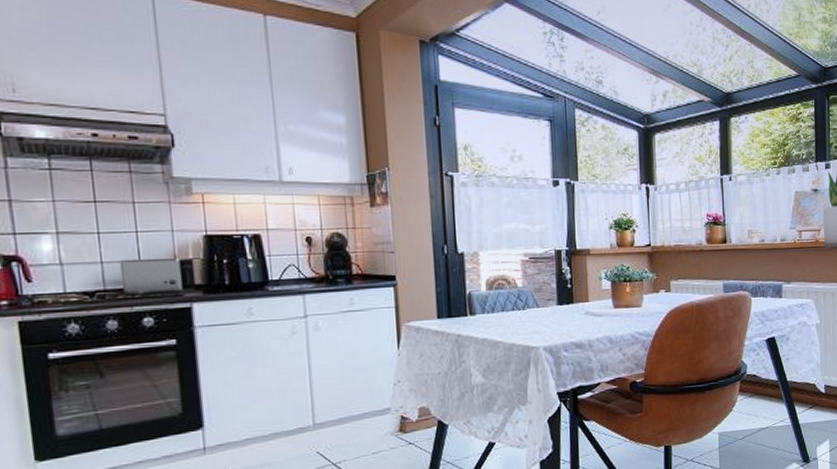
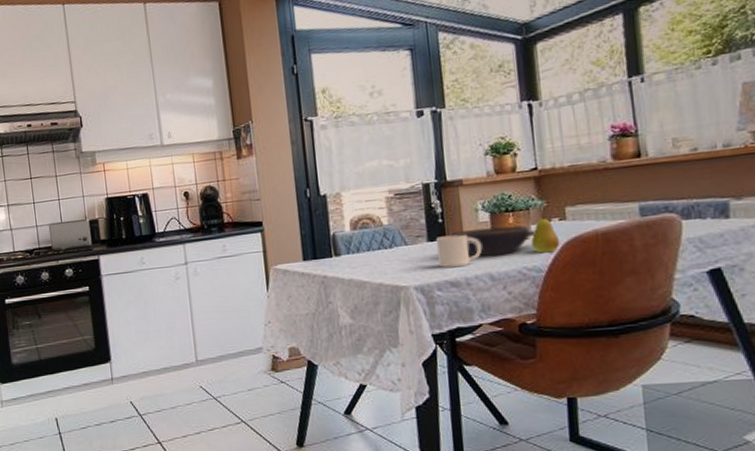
mug: none [564,299,604,331] -> present [435,234,483,268]
bowl: none [579,294,647,322] -> present [452,225,536,257]
fruit: none [643,285,665,320] -> present [531,213,560,254]

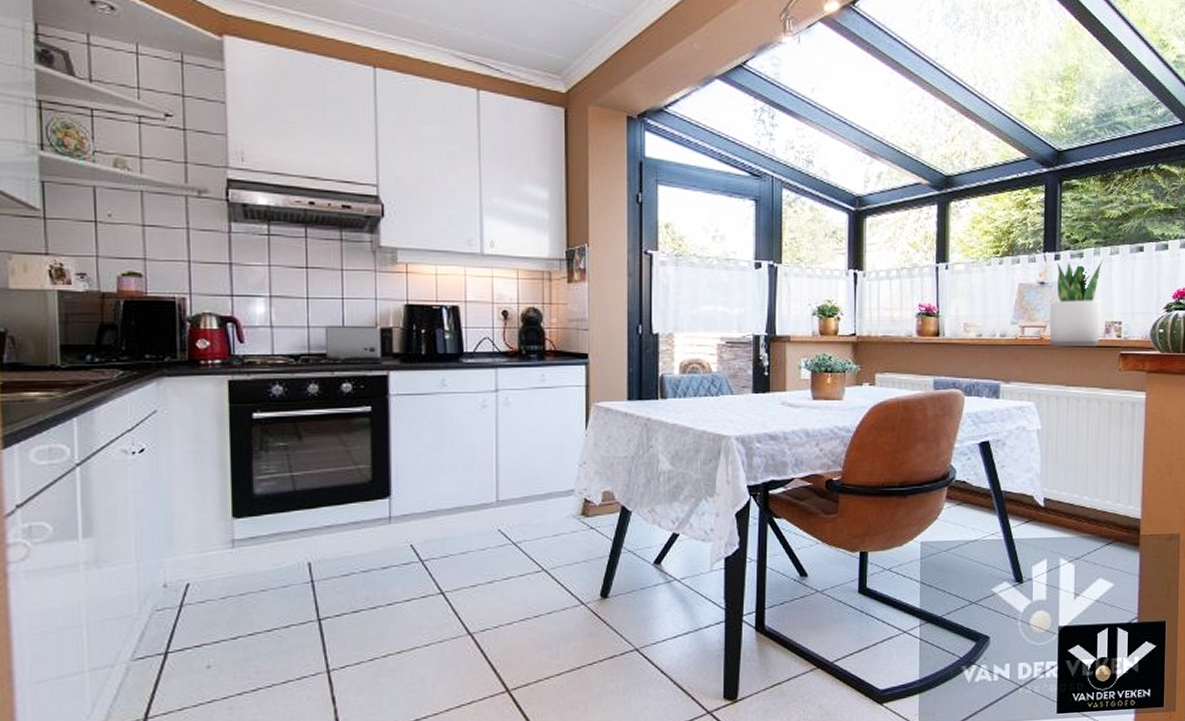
mug: present [435,234,483,268] -> none [760,389,802,421]
bowl: present [452,225,536,257] -> none [776,385,848,414]
fruit: present [531,213,560,254] -> none [844,377,868,415]

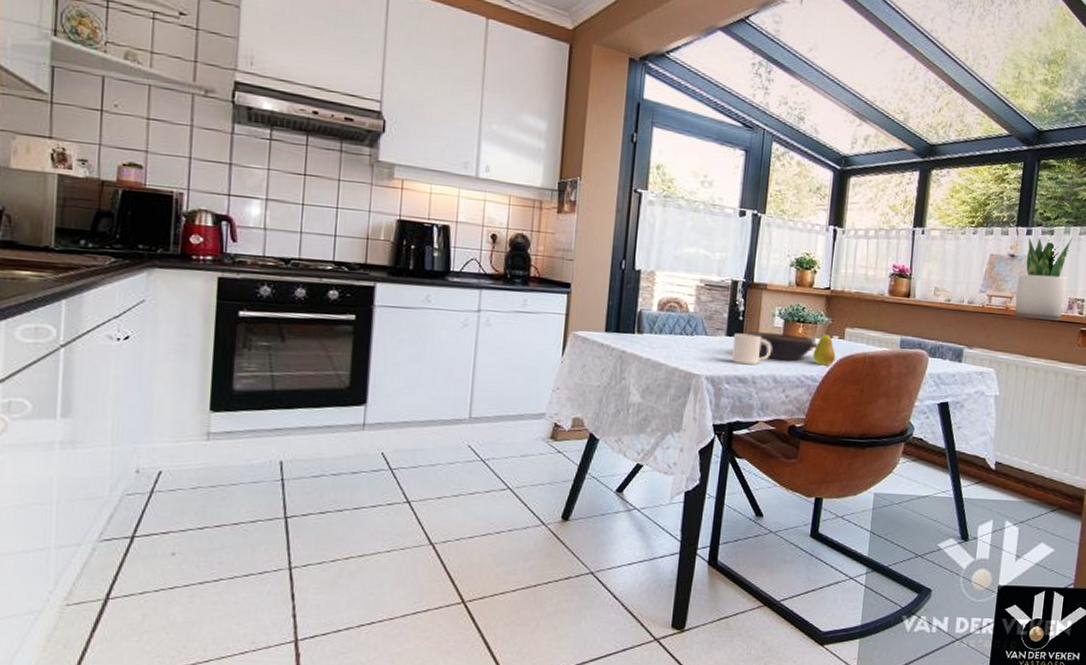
toaster: present [324,325,394,363] -> none [315,232,385,274]
mug: none [760,389,802,421] -> present [731,333,773,365]
bowl: none [776,385,848,414] -> present [749,331,818,362]
fruit: none [844,377,868,415] -> present [813,329,836,366]

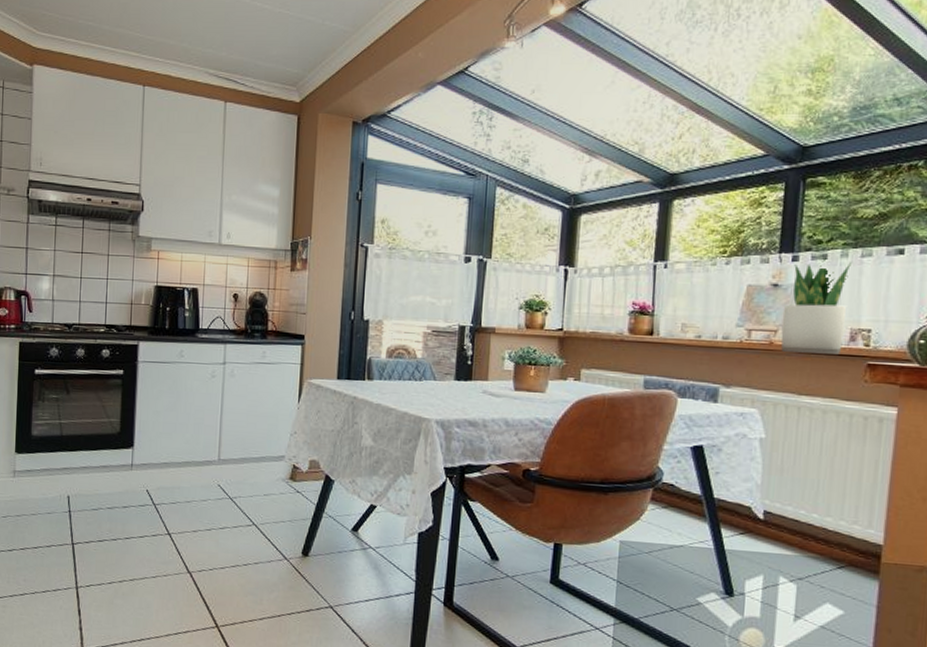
mug: present [731,333,773,365] -> none [460,377,503,409]
bowl: present [749,331,818,362] -> none [478,375,552,405]
fruit: present [813,329,836,366] -> none [546,371,572,409]

